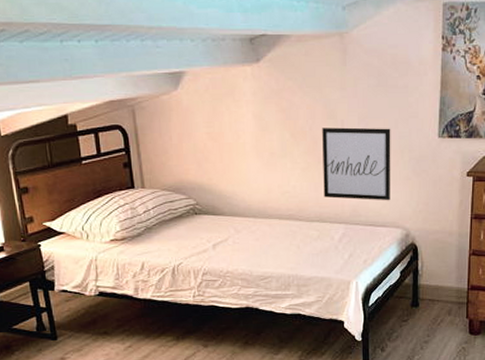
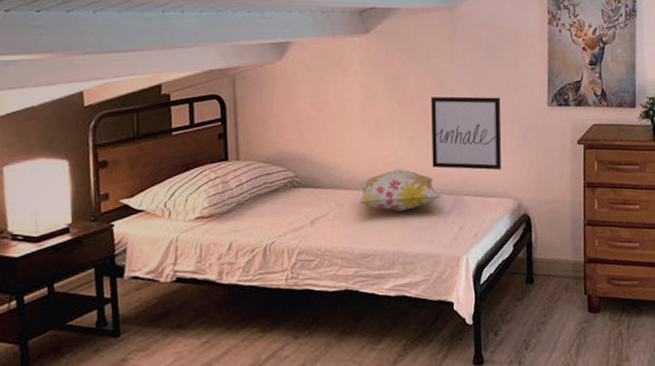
decorative pillow: none [254,198,333,239] -> present [357,169,442,212]

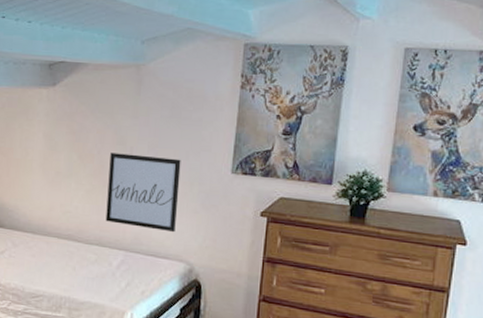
decorative pillow: present [357,169,442,212] -> none [31,218,113,260]

